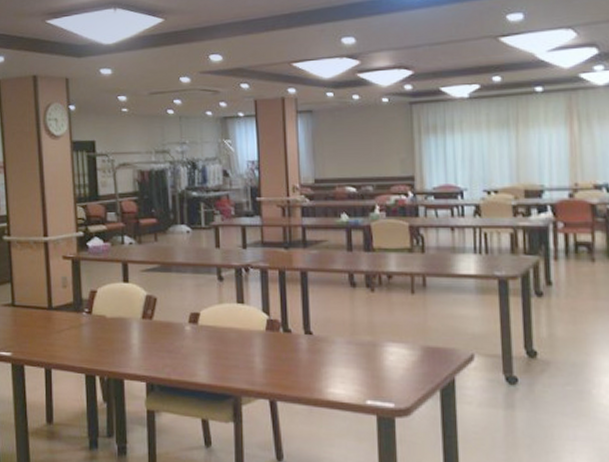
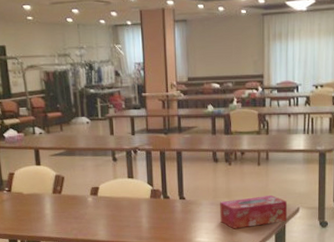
tissue box: none [360,335,458,379] -> present [220,195,288,229]

